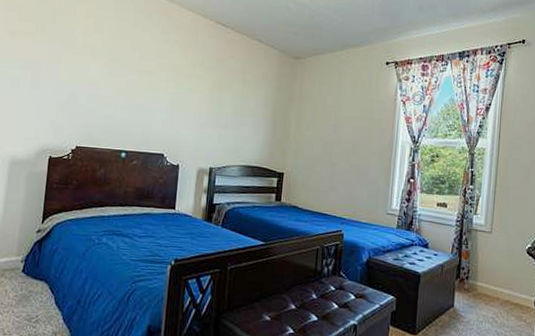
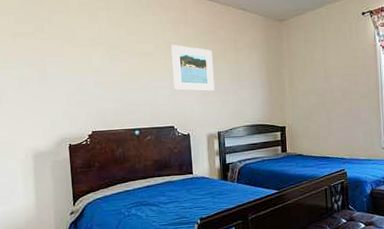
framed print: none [170,67,218,123] -> present [171,45,215,91]

